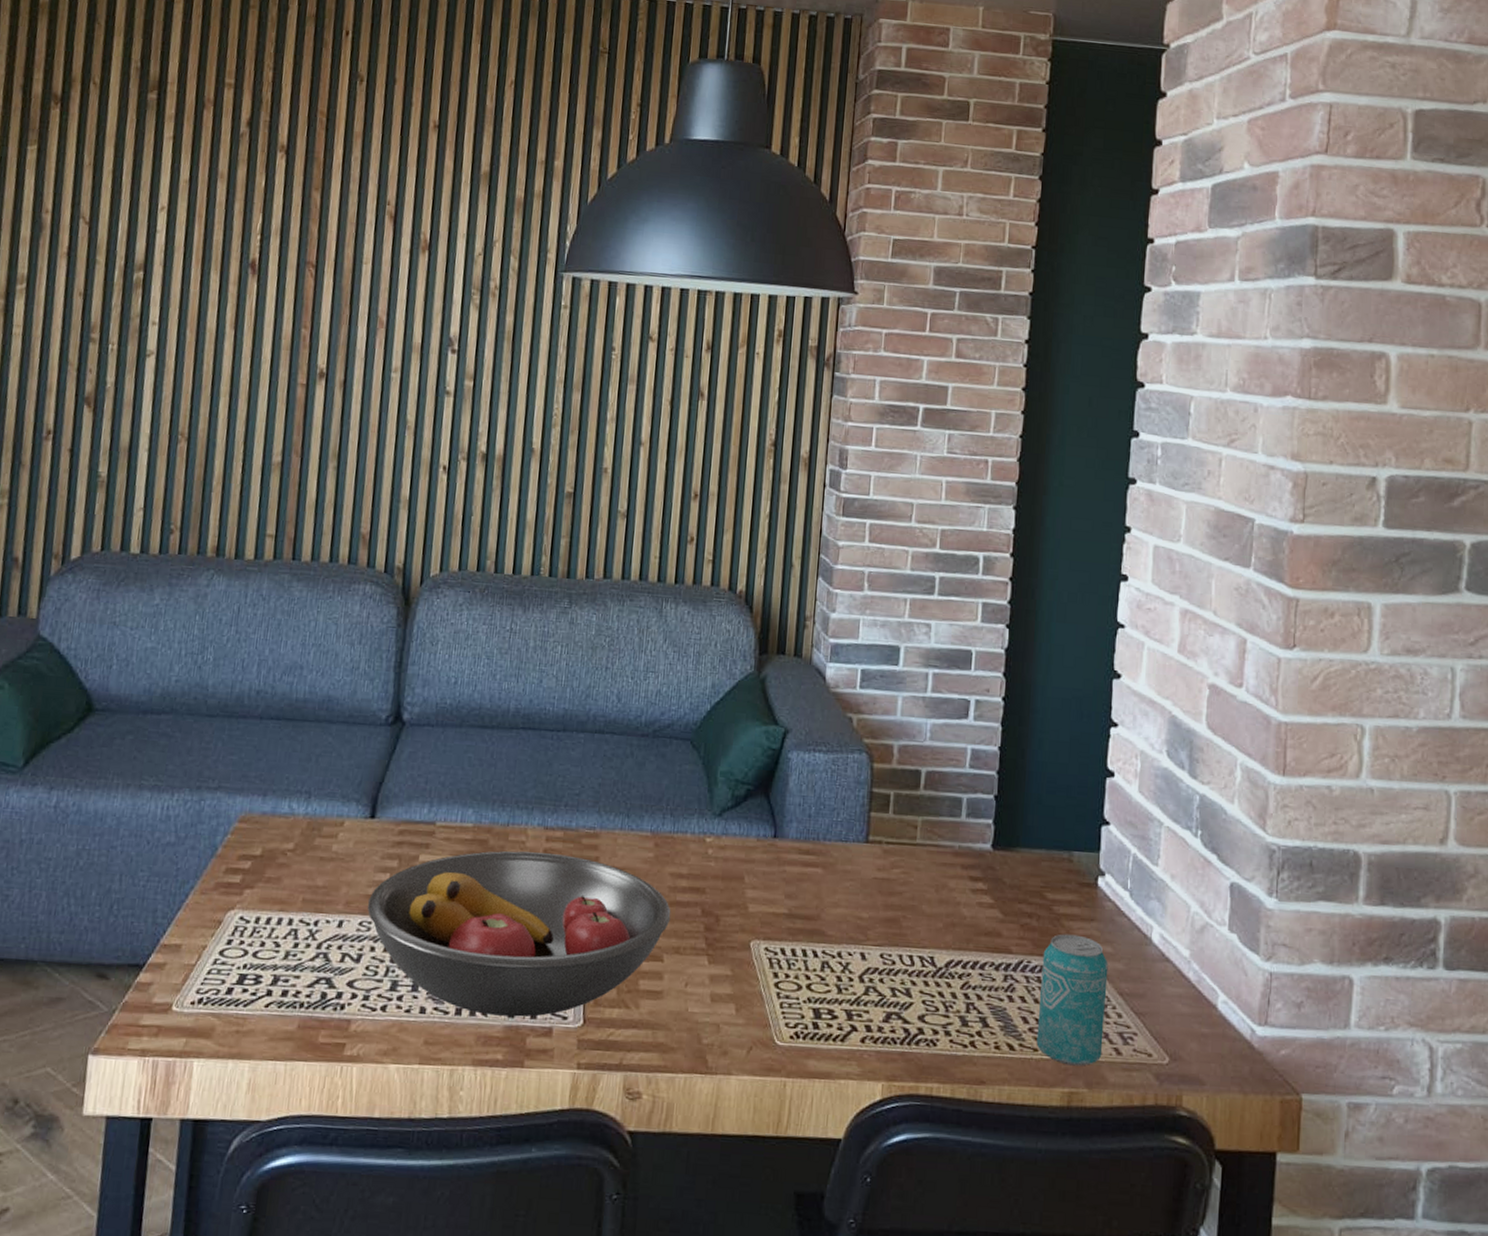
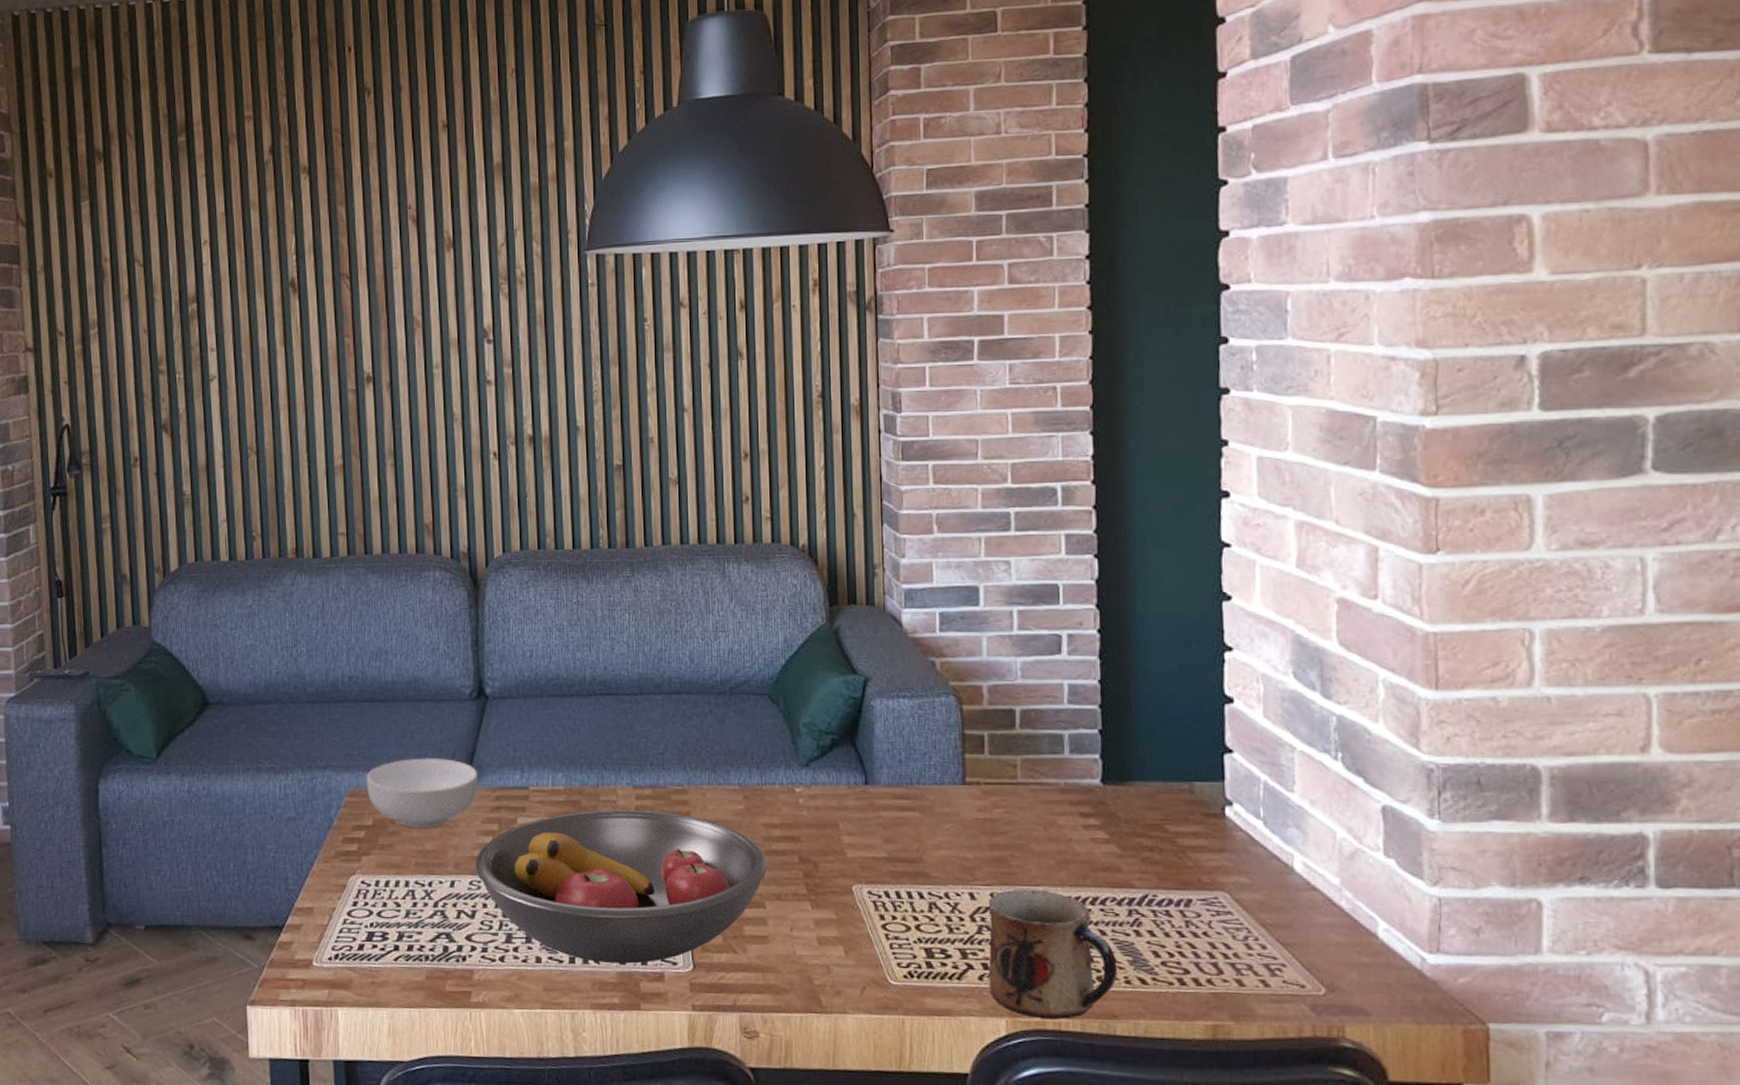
cereal bowl: none [259,784,384,862] -> present [366,757,479,829]
mug: none [869,951,989,1084] -> present [988,889,1117,1019]
beverage can: present [1036,934,1108,1066] -> none [1169,866,1247,999]

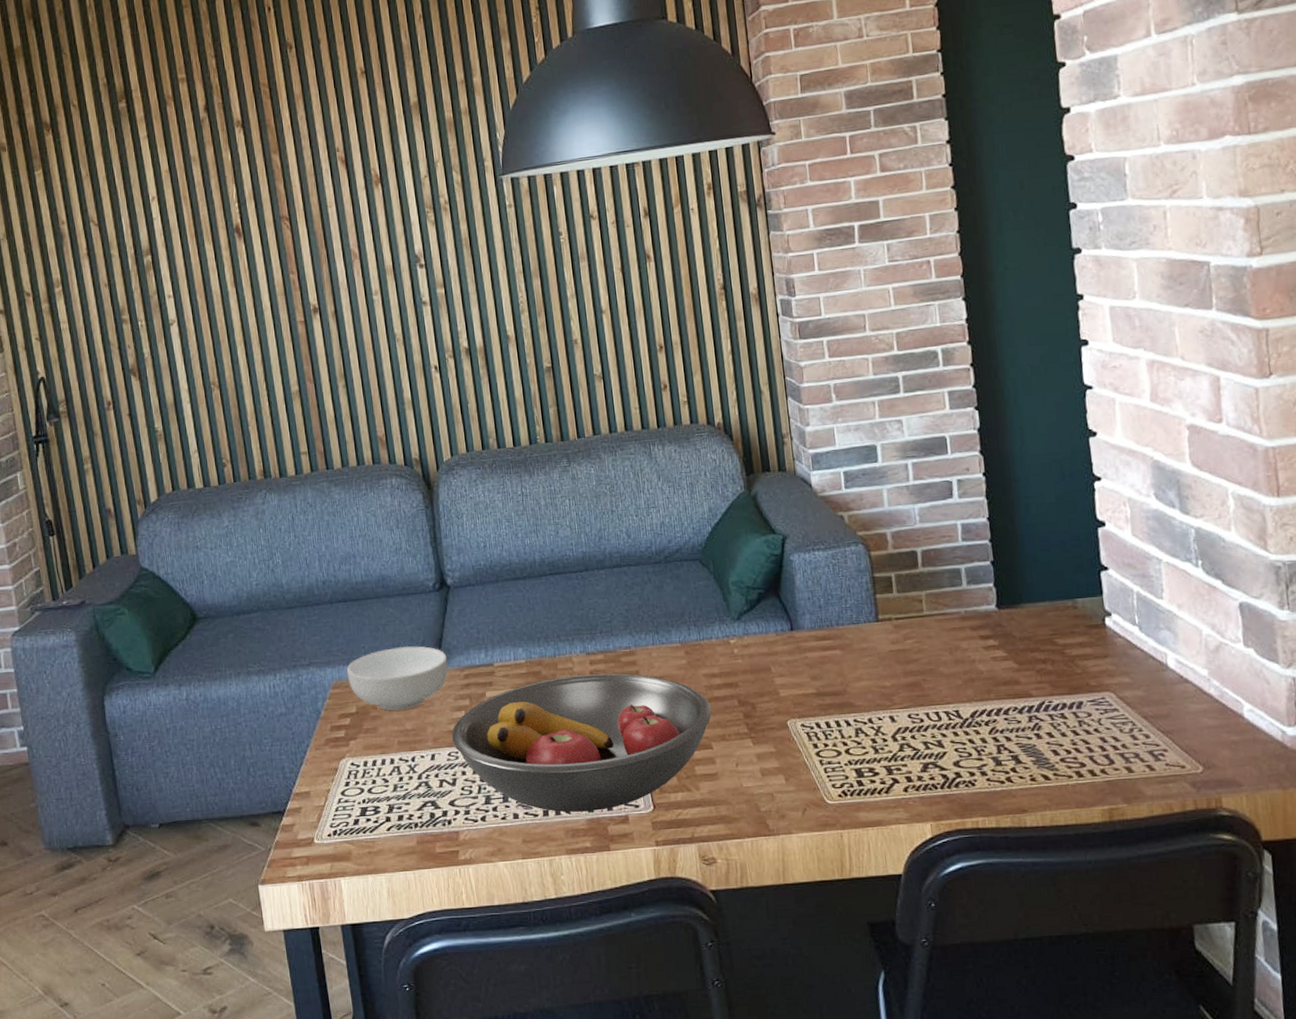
mug: present [988,889,1117,1019] -> none [907,707,1024,819]

